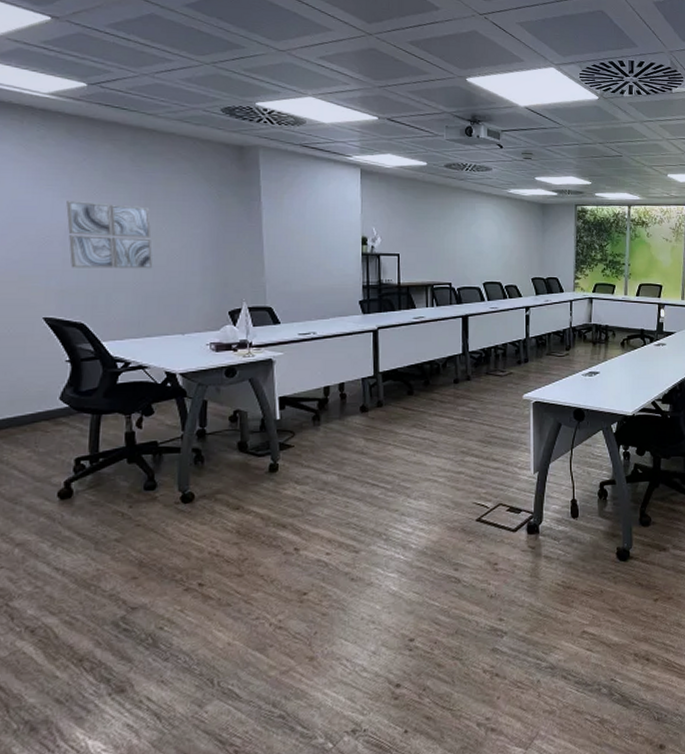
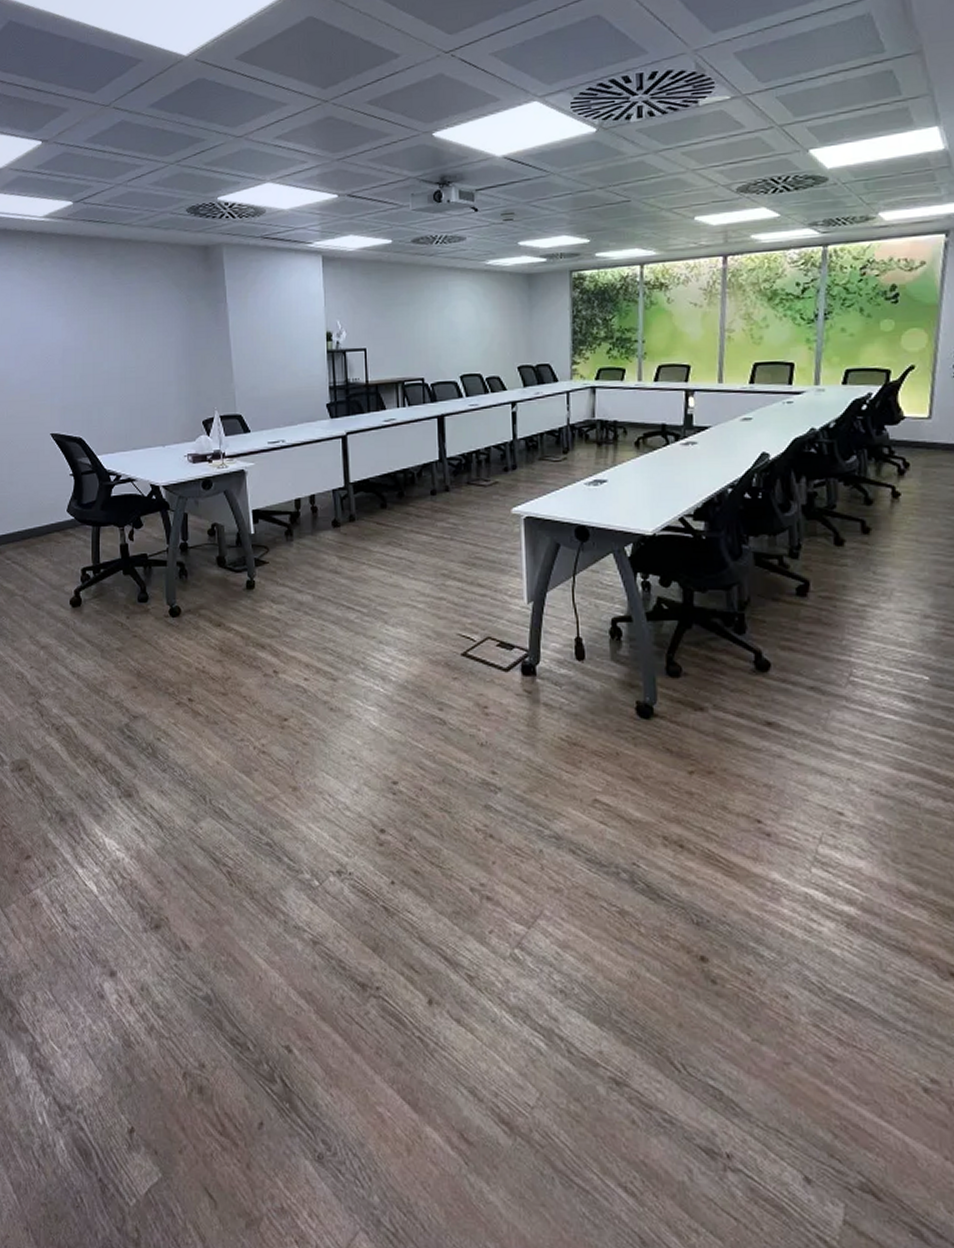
wall art: present [66,200,153,269] -> none [63,318,135,385]

